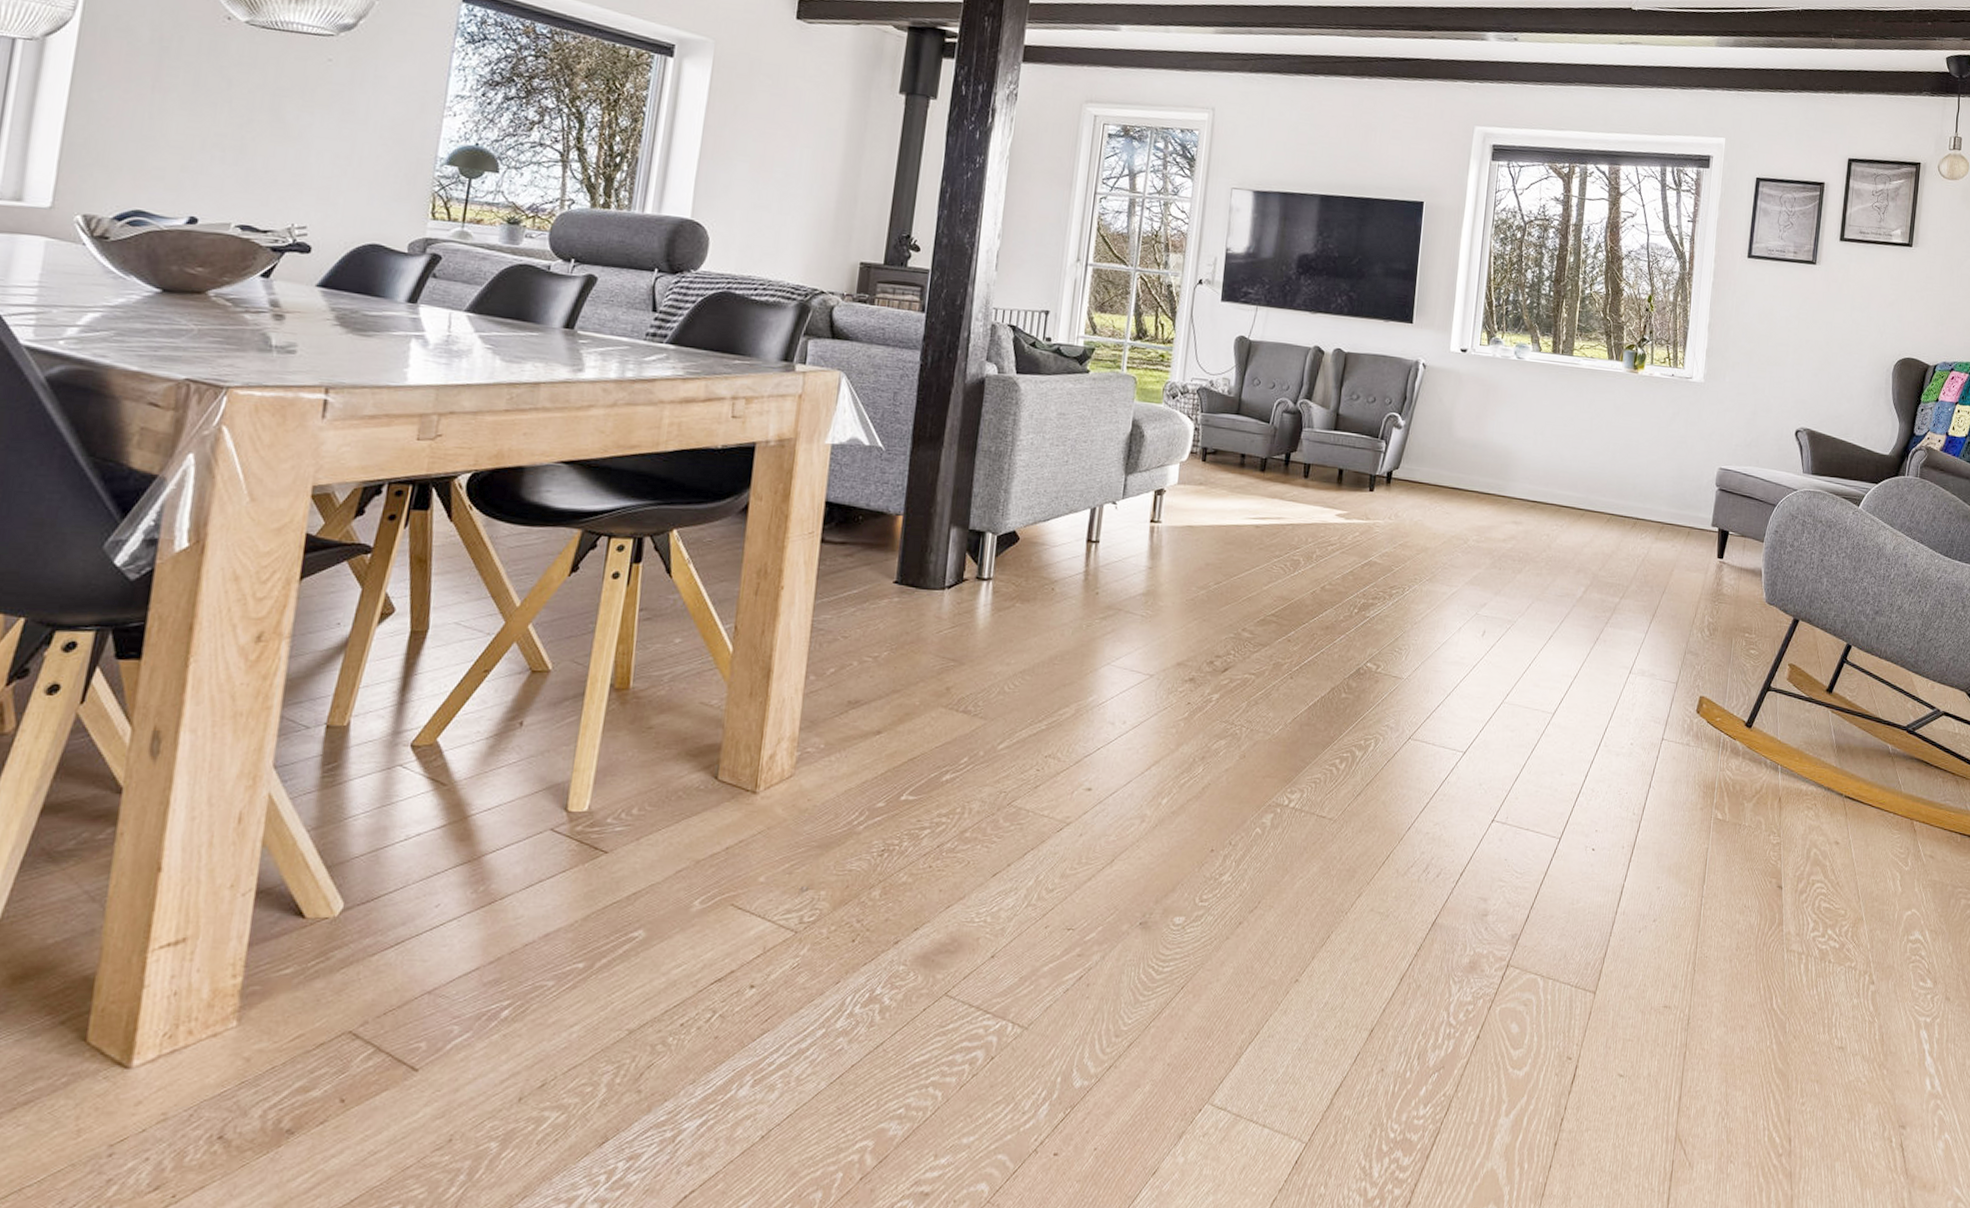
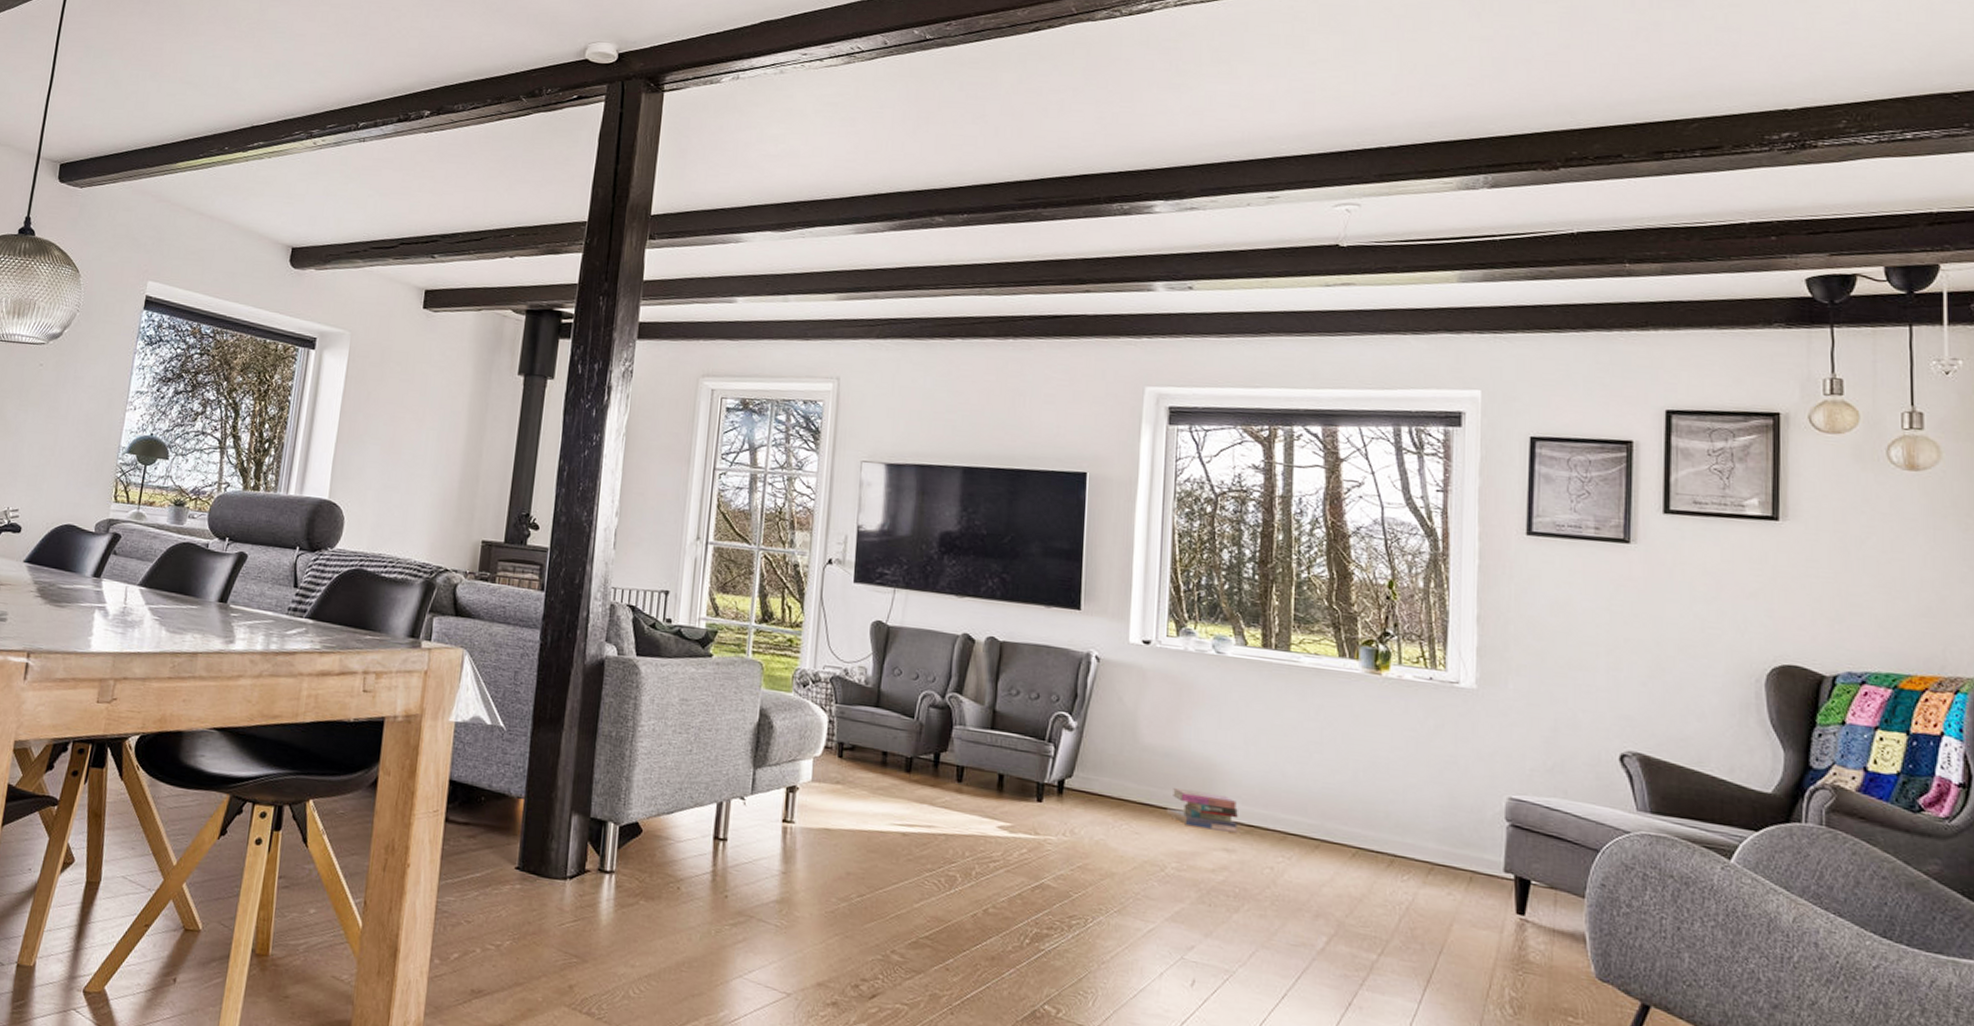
books: none [1471,474,1526,508] -> present [1166,788,1238,833]

